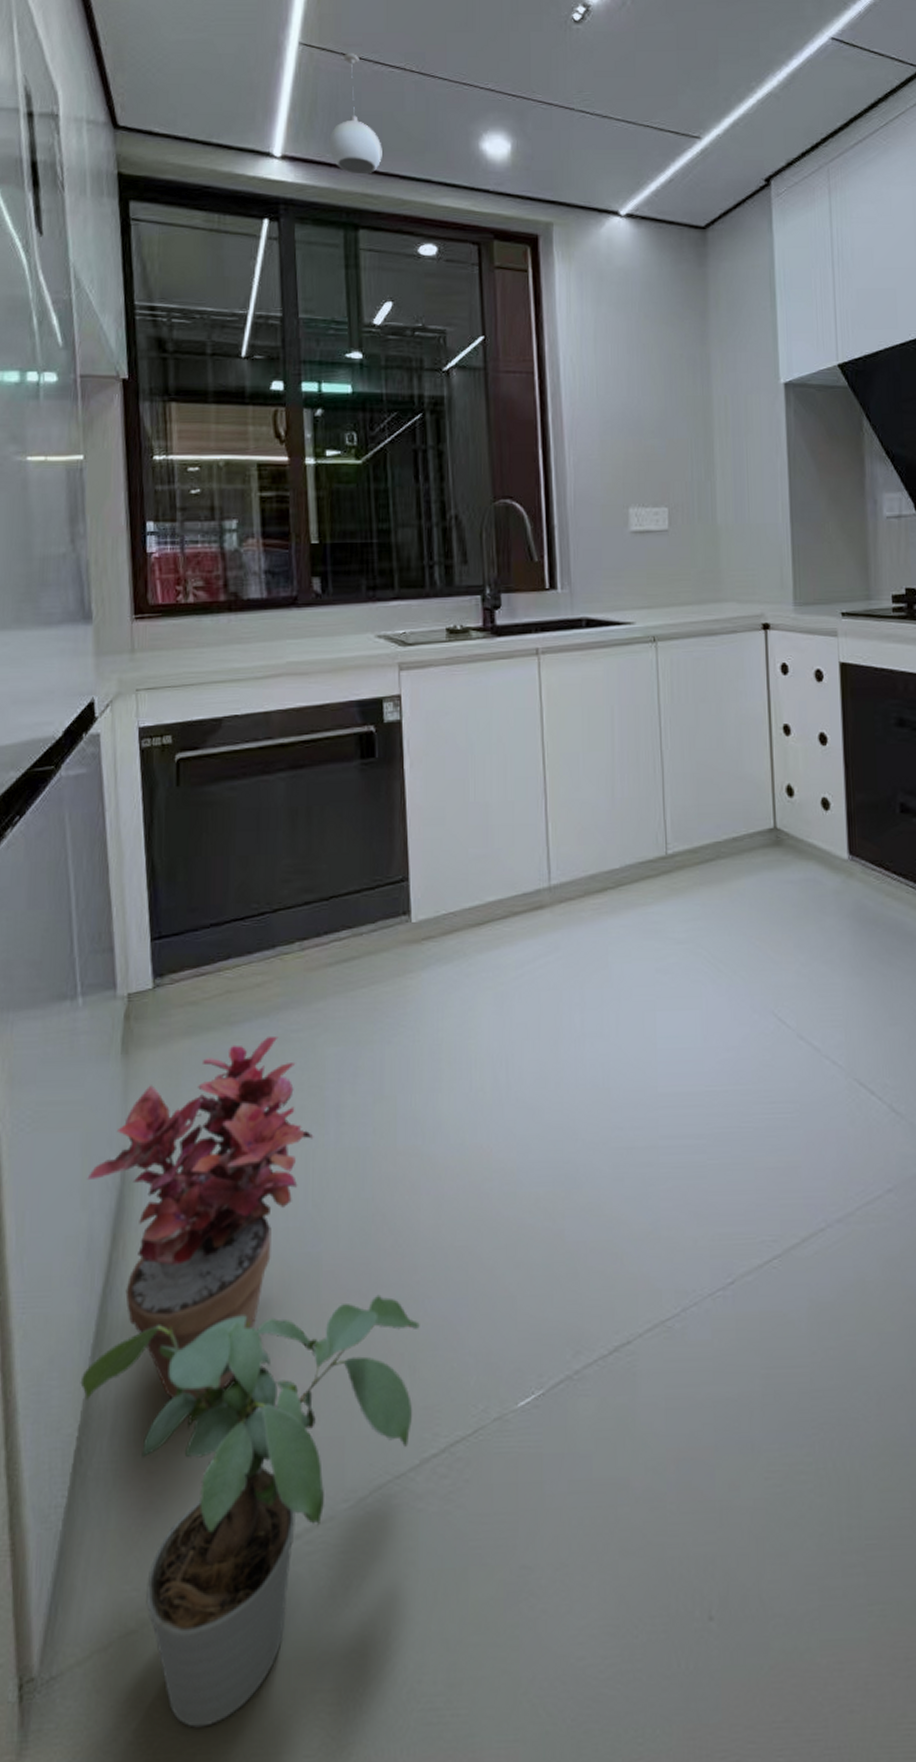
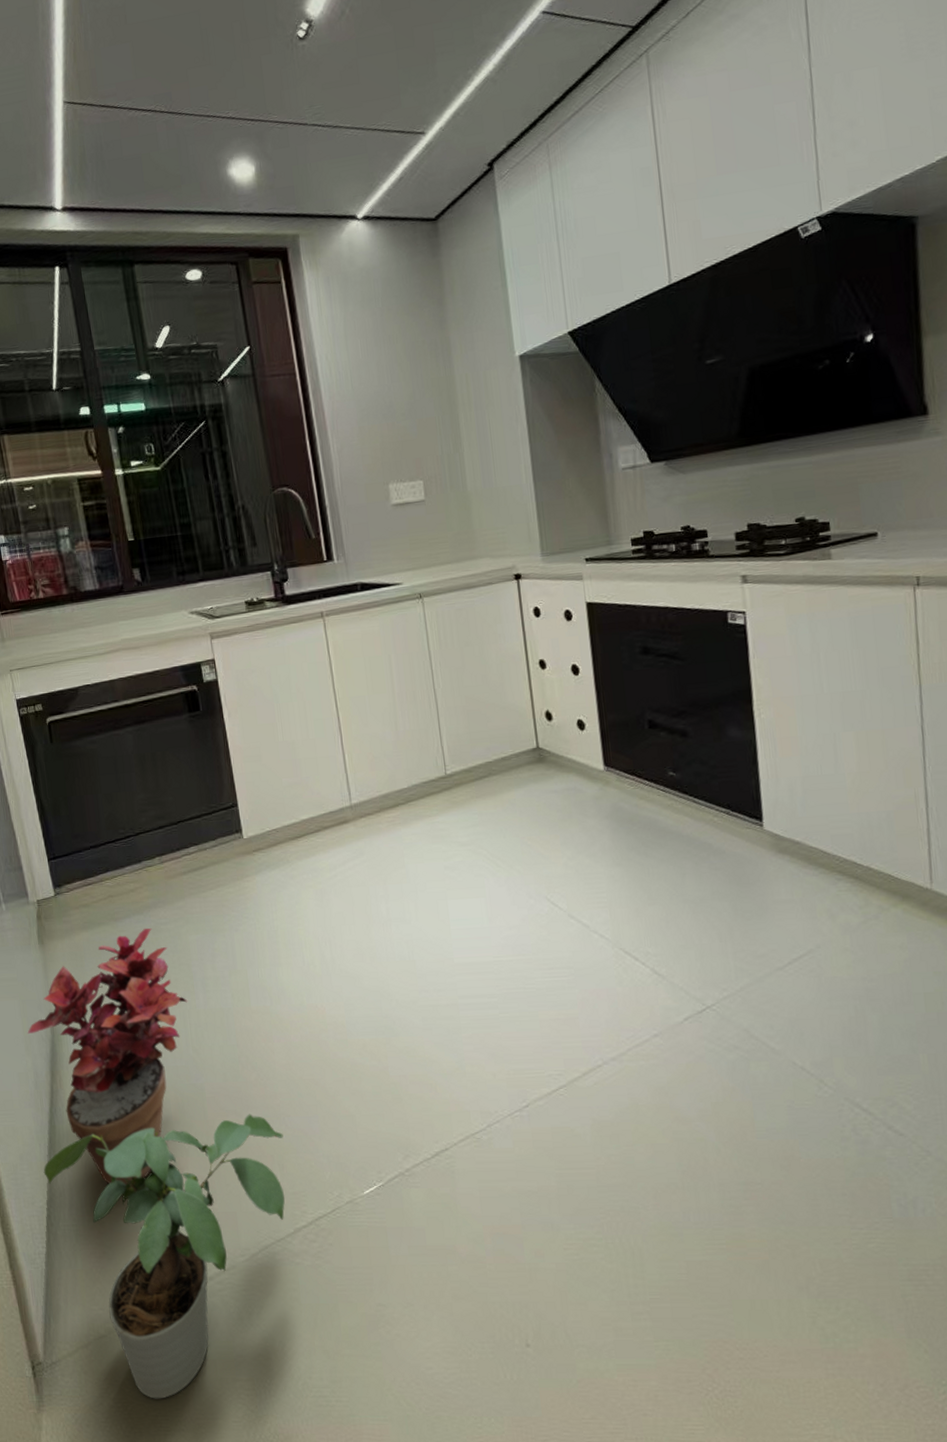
pendant light: present [329,52,382,175] -> none [99,103,146,216]

